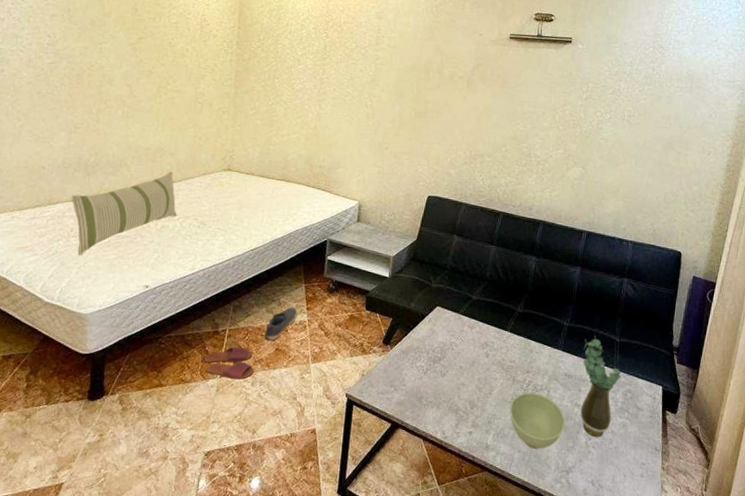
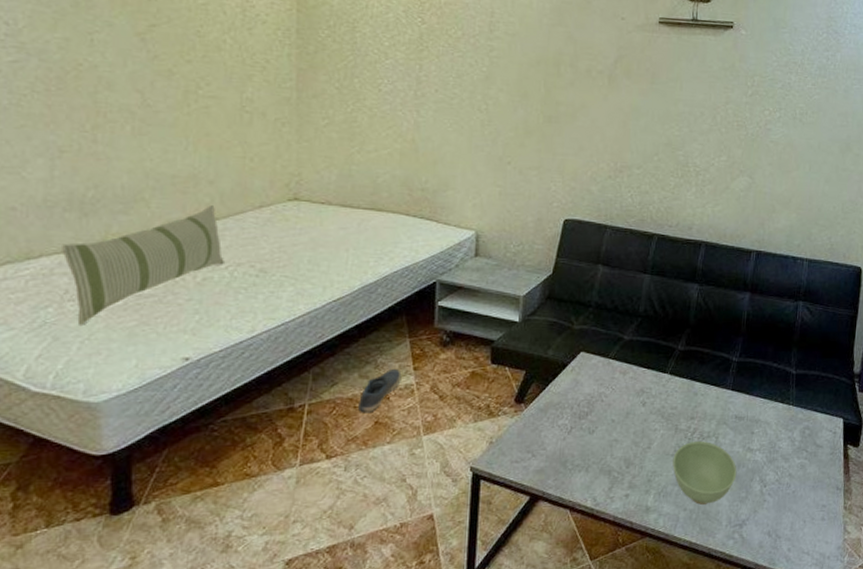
slippers: present [203,346,254,379] -> none [275,424,347,465]
vase: present [580,335,621,438] -> none [754,369,798,484]

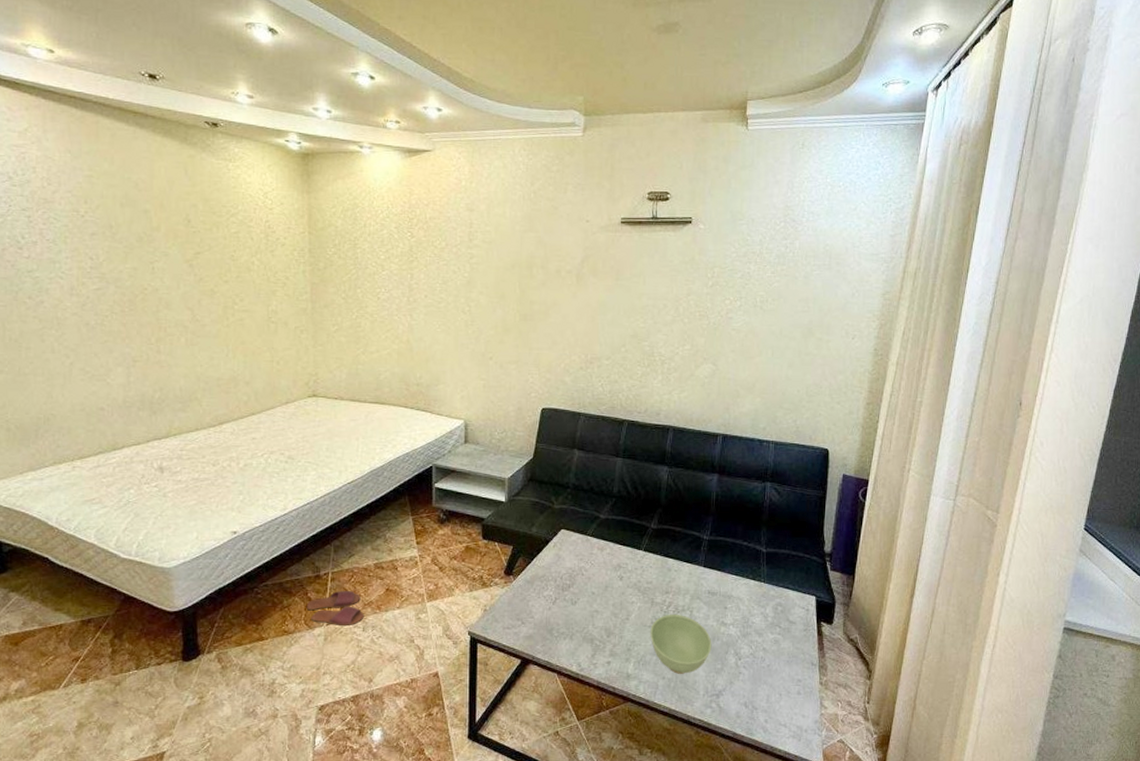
pillow: present [62,205,224,325] -> none [138,403,260,504]
slippers: none [275,424,347,465] -> present [306,590,364,625]
shoe: present [358,368,402,413] -> none [372,542,407,581]

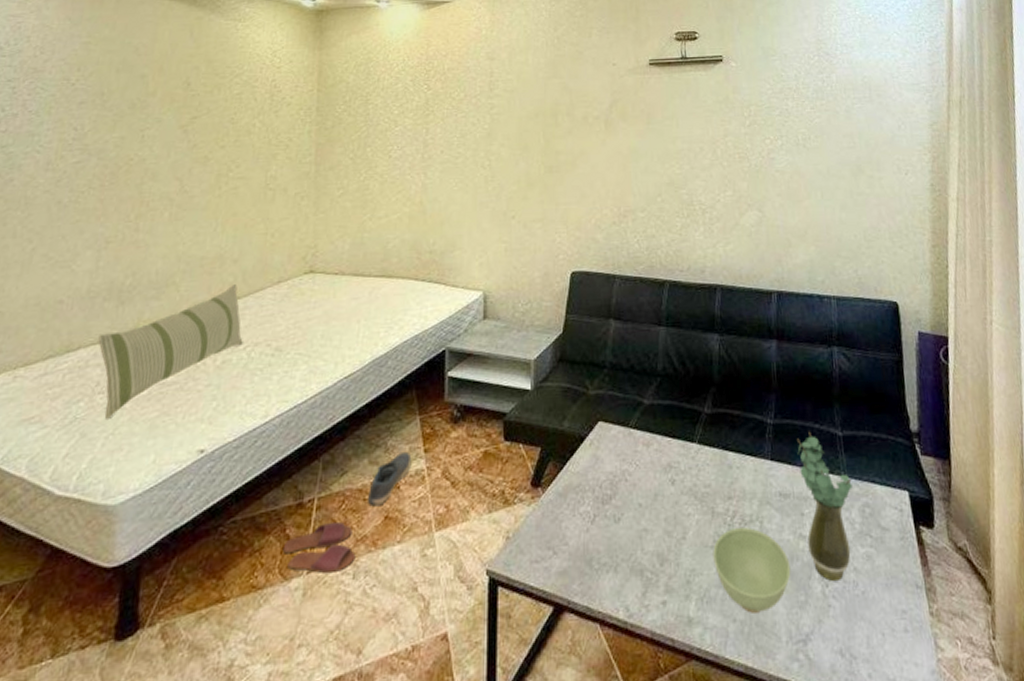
pillow: none [138,403,260,504] -> present [98,284,243,419]
shoe: none [372,542,407,581] -> present [368,451,412,507]
vase: none [726,547,770,657] -> present [797,431,853,582]

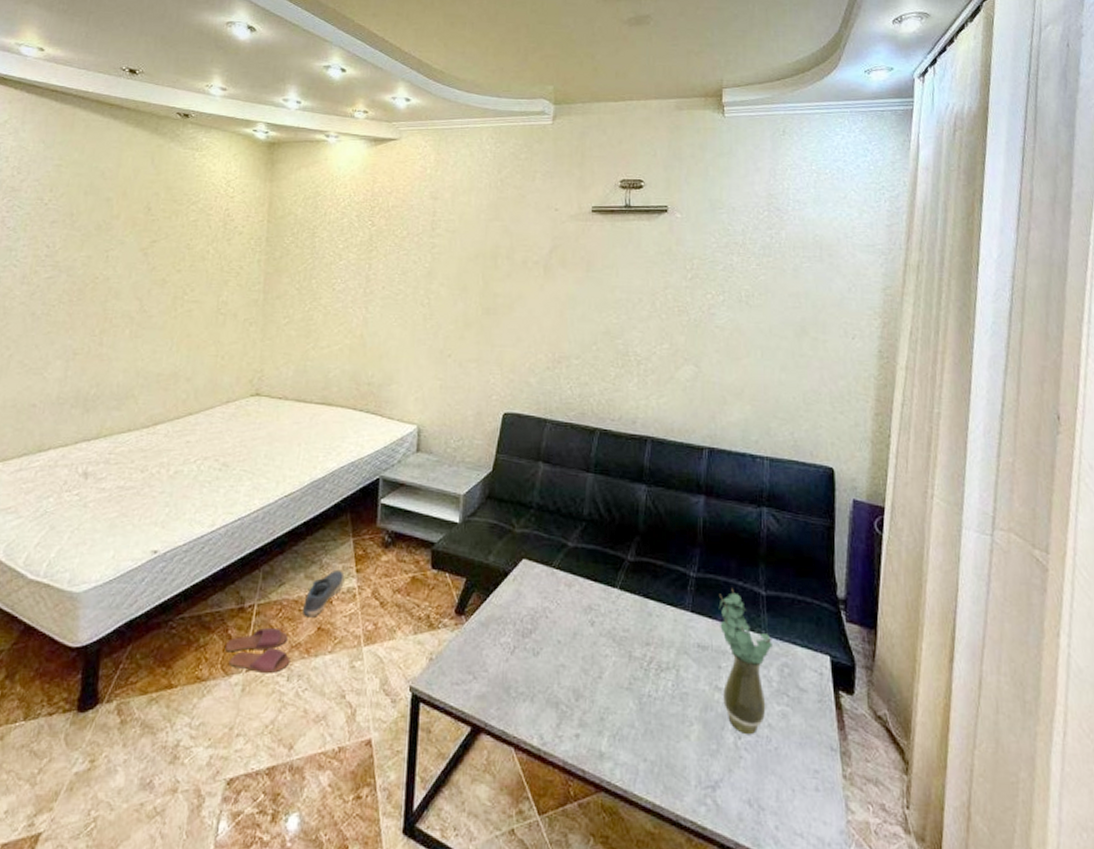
pillow: present [98,284,243,419] -> none [66,401,194,515]
bowl: present [713,527,791,613] -> none [628,672,704,755]

